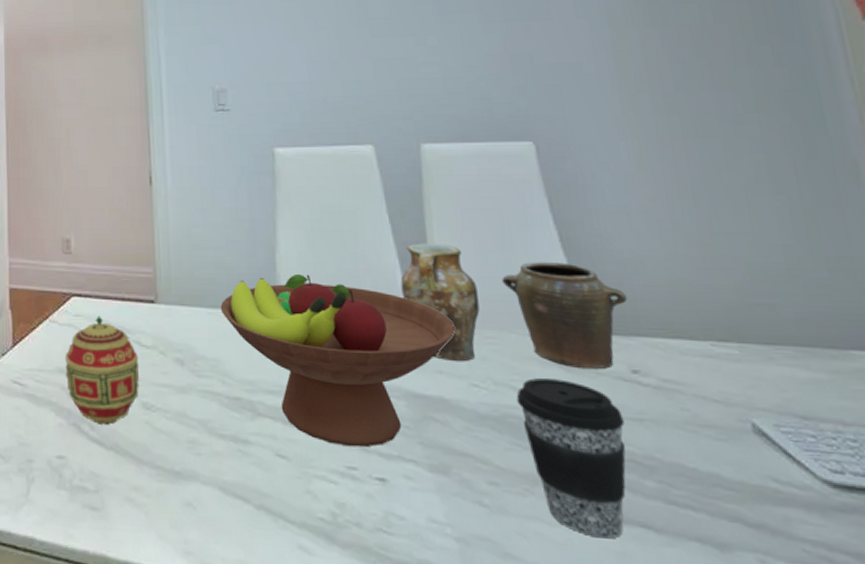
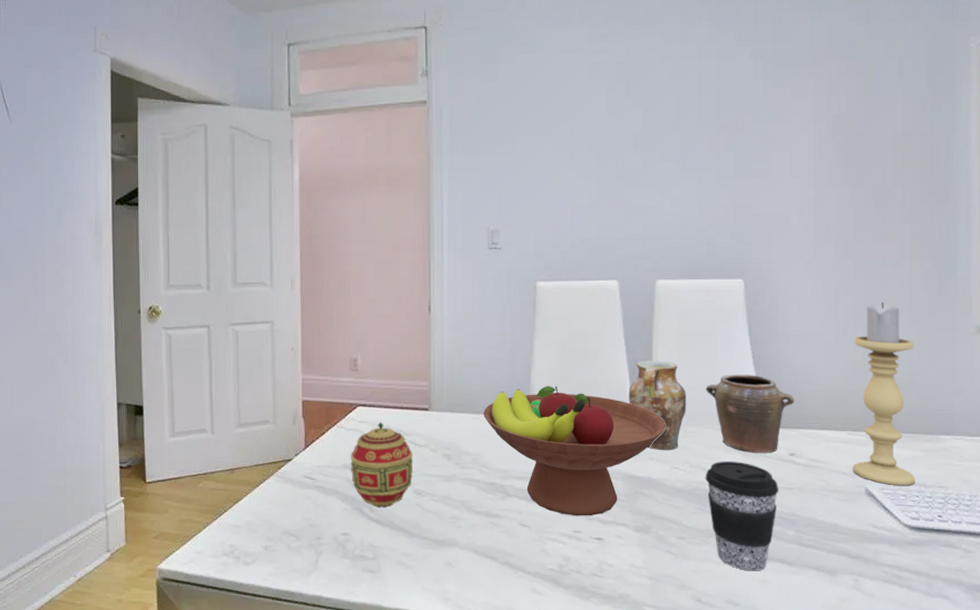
candle holder: none [697,168,826,422] -> present [853,302,915,485]

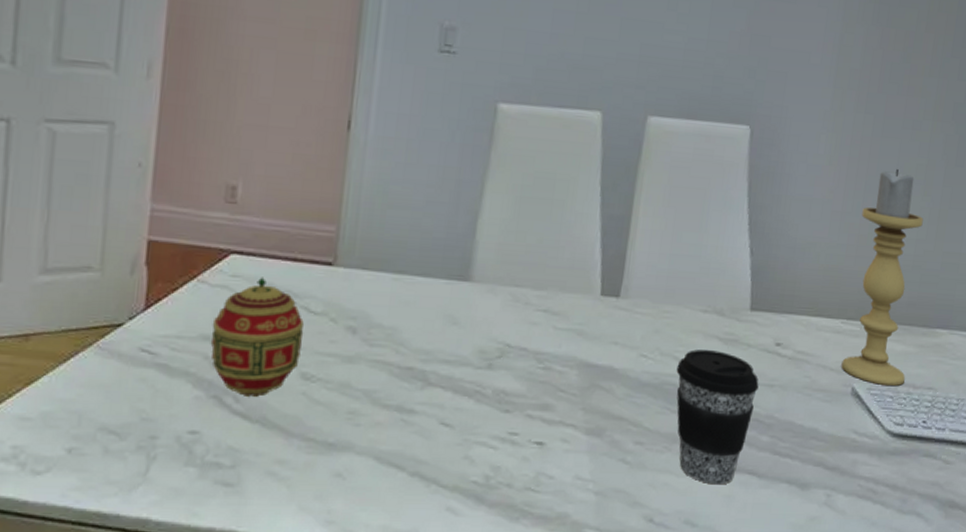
fruit bowl: present [483,385,666,516] -> none [407,241,638,414]
jar set: present [628,360,795,454] -> none [596,217,790,343]

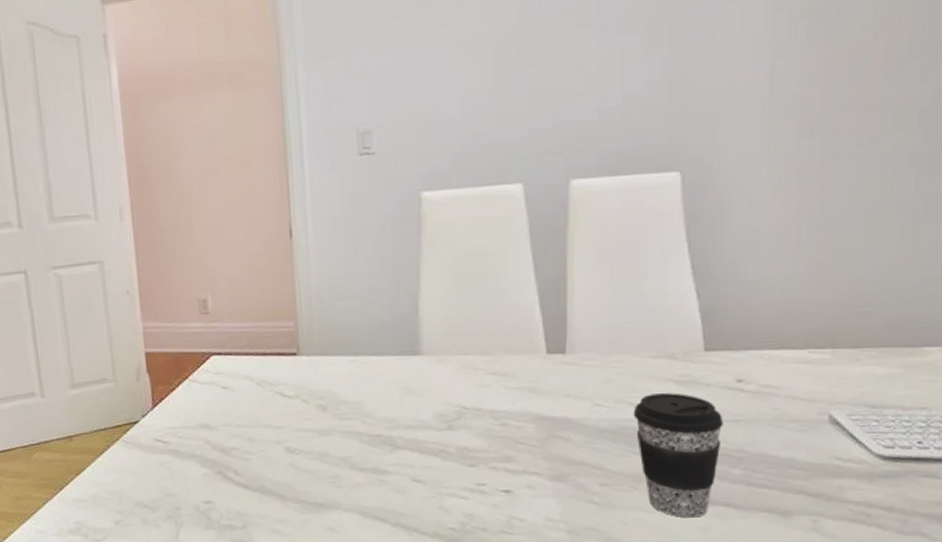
decorative egg: present [210,277,304,398] -> none [207,371,283,472]
candle holder: present [841,168,924,386] -> none [814,188,894,410]

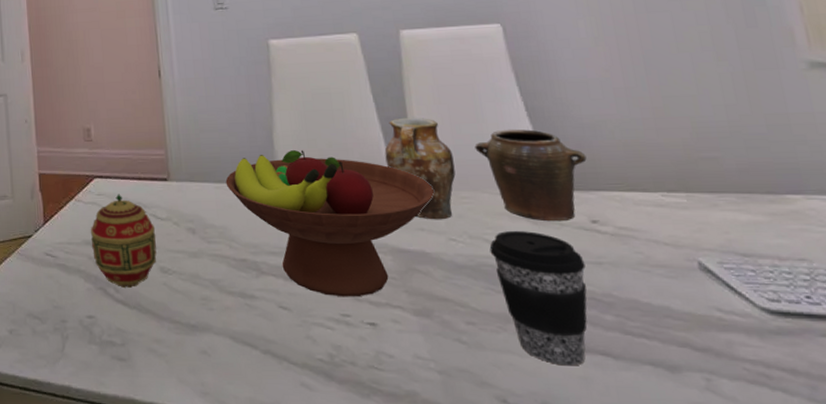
decorative egg: none [207,371,283,472] -> present [90,194,157,289]
fruit bowl: none [362,316,585,467] -> present [225,149,434,297]
jar set: none [538,278,744,386] -> present [384,117,587,222]

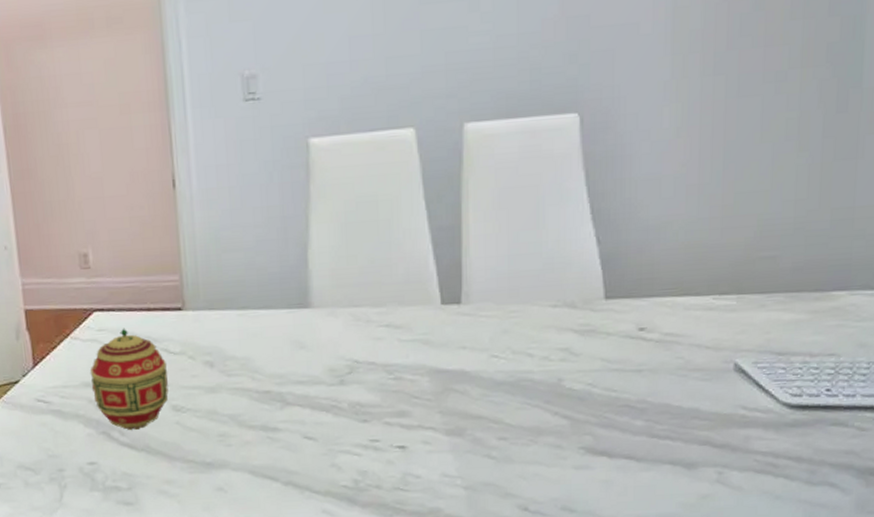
fruit bowl: present [225,149,434,297] -> none [250,267,481,423]
jar set: present [384,117,587,222] -> none [432,225,645,337]
coffee cup: present [489,231,587,366] -> none [532,343,625,472]

